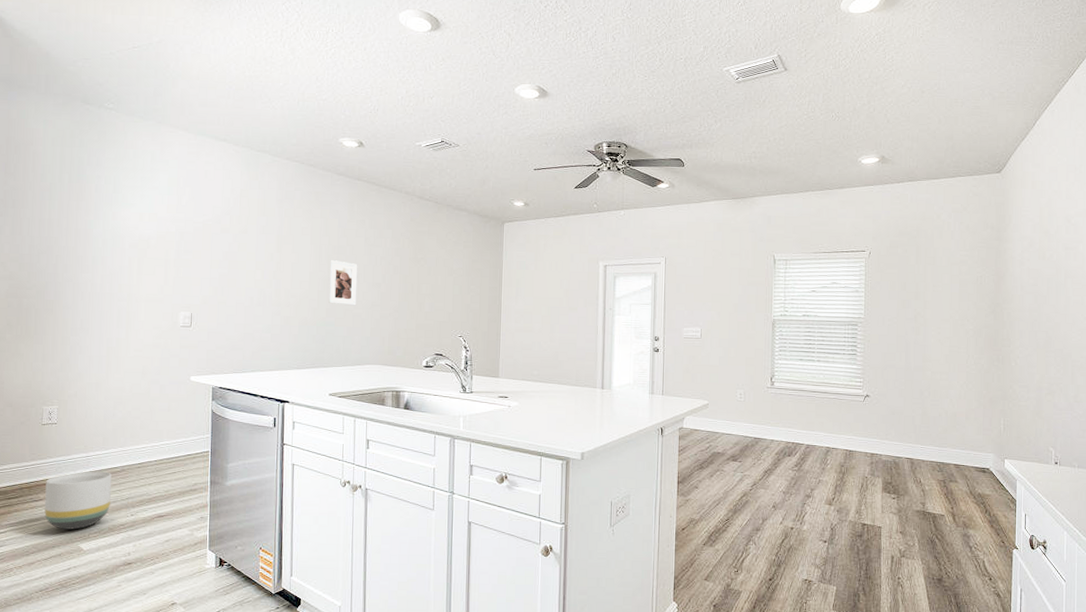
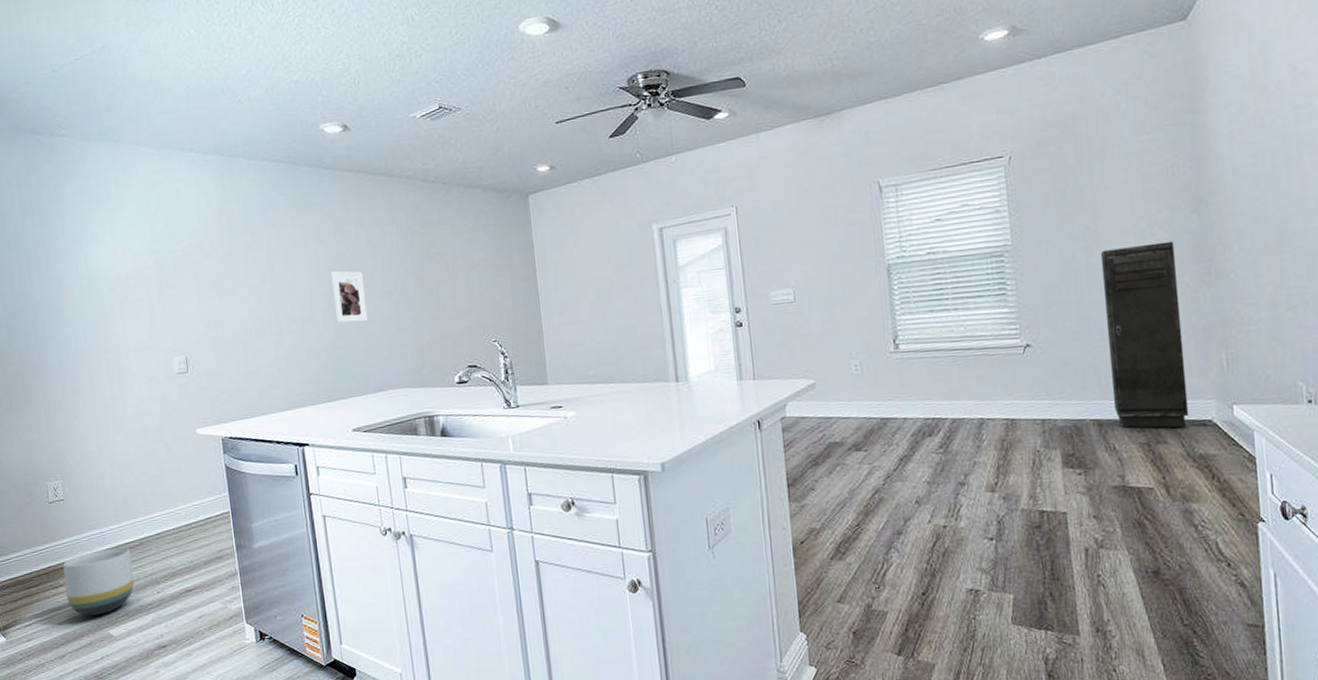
storage cabinet: none [924,331,977,472] -> present [1100,241,1189,428]

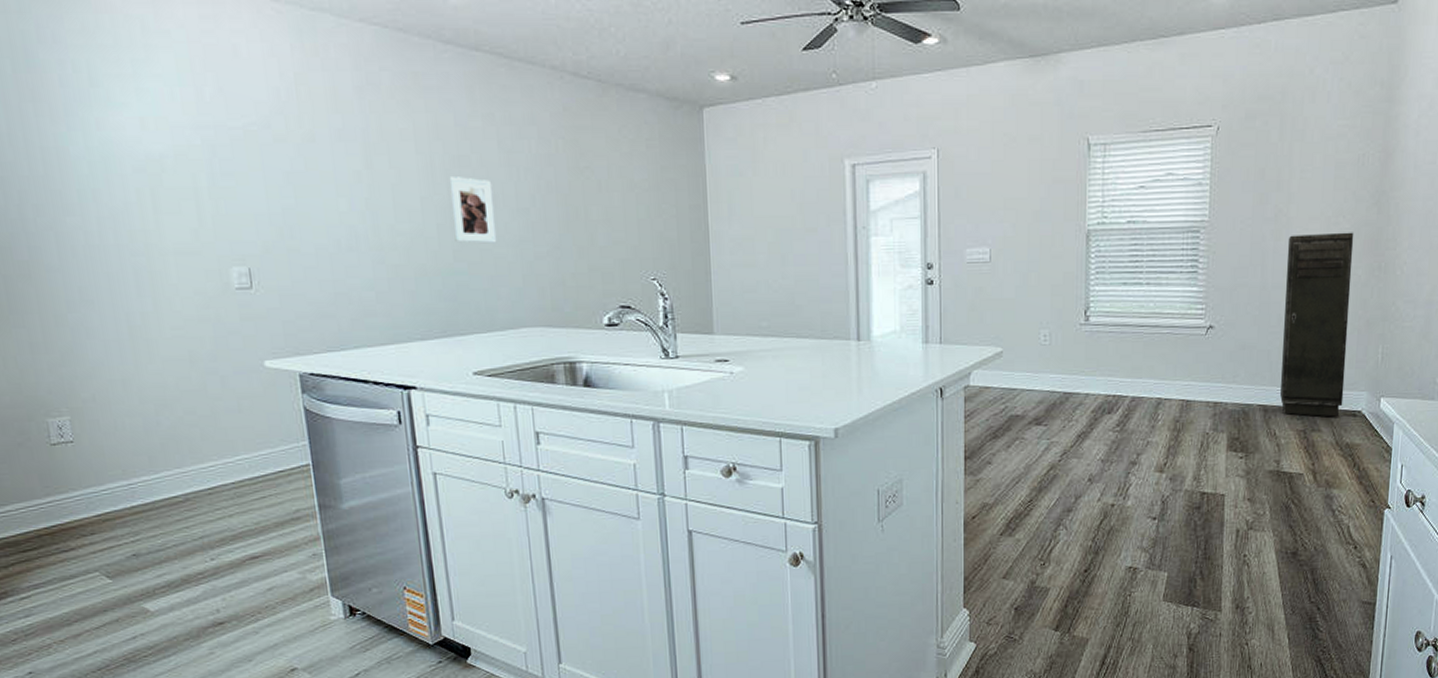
planter: present [63,547,134,616] -> none [74,503,178,587]

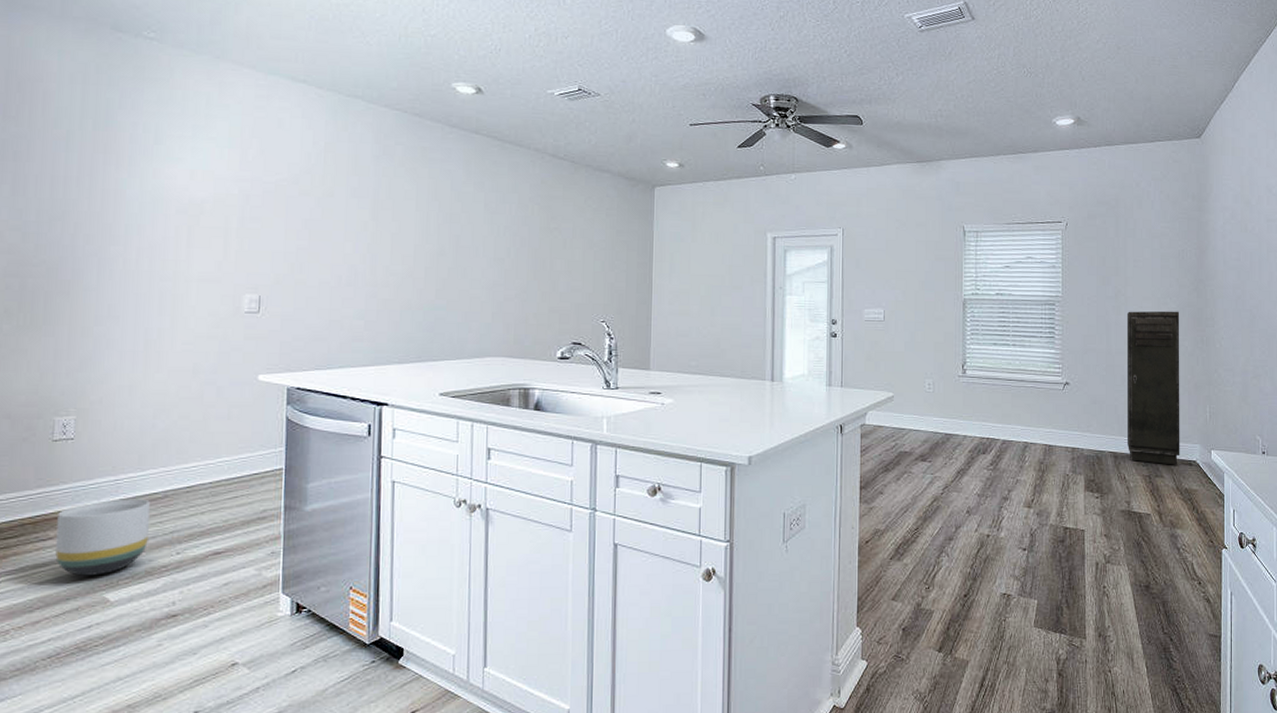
planter: none [74,503,178,587] -> present [55,498,150,576]
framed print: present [449,177,497,244] -> none [439,230,476,286]

